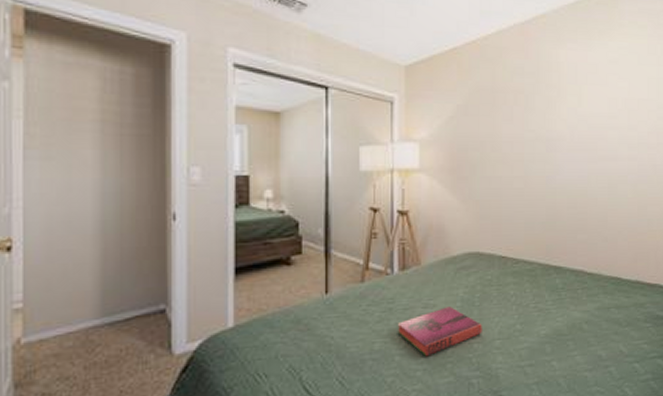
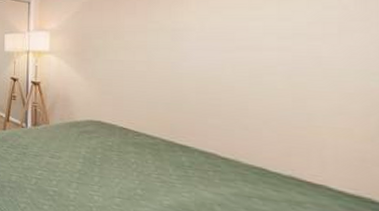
hardback book: present [398,307,482,357] -> none [30,160,103,196]

